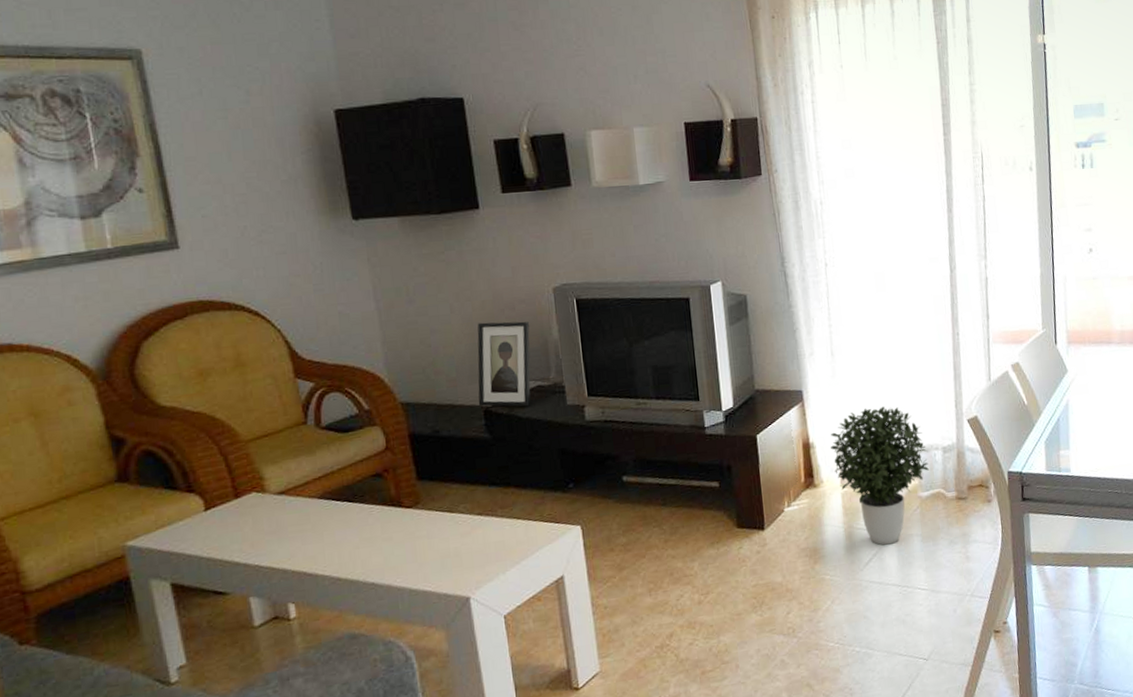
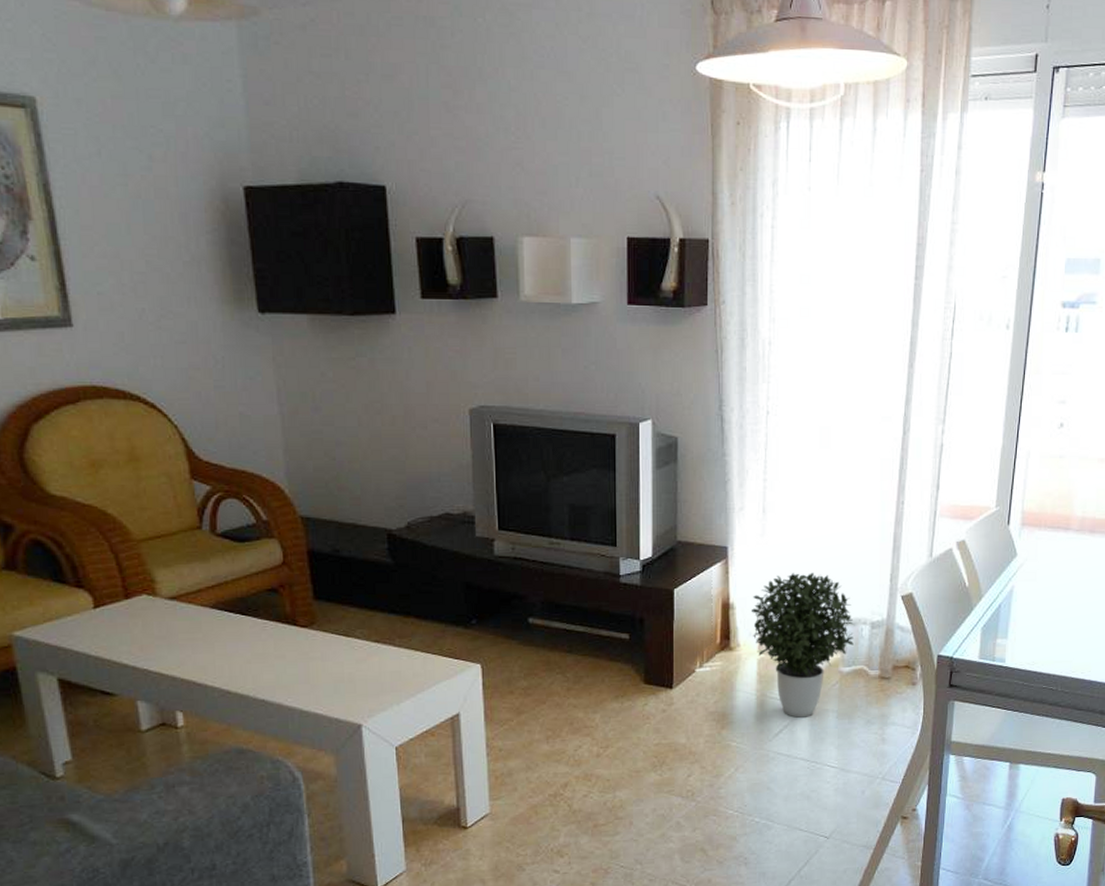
picture frame: present [477,321,531,407] -> none [382,439,442,534]

